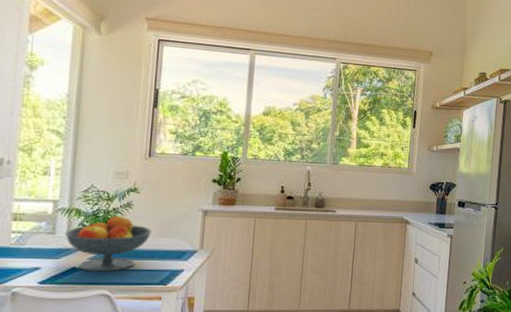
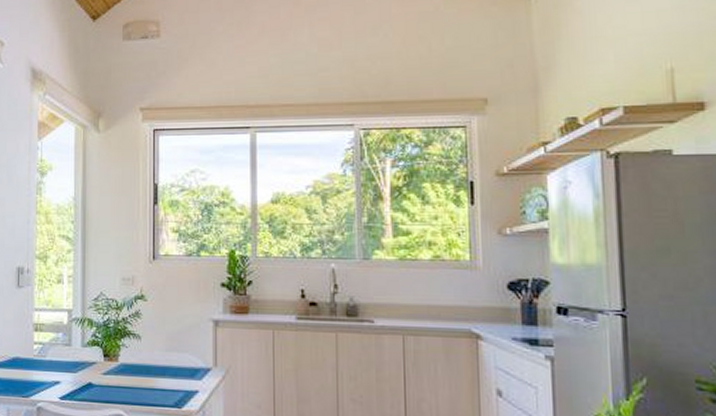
fruit bowl: present [65,215,153,272] -> none [80,326,163,390]

